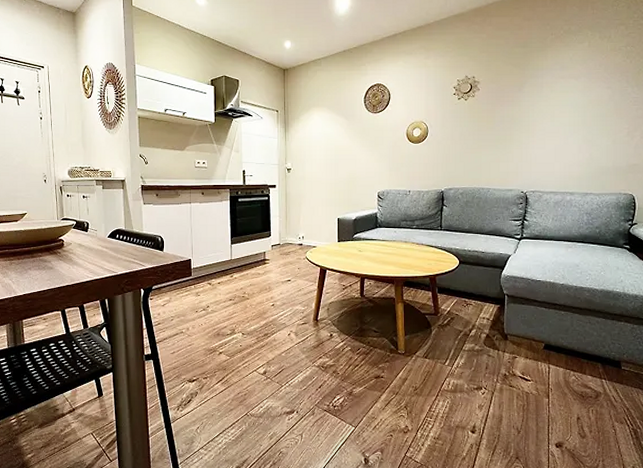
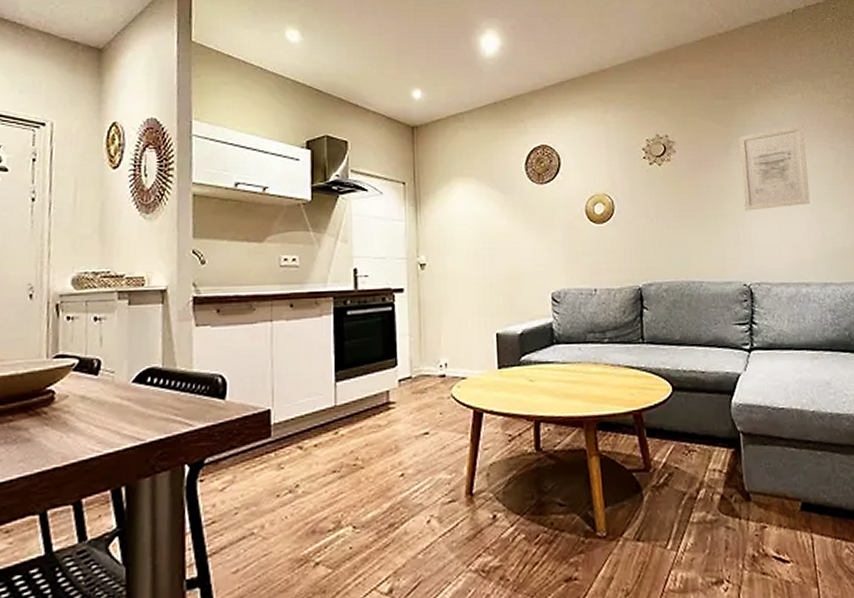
wall art: none [528,68,587,137] -> present [739,124,811,211]

